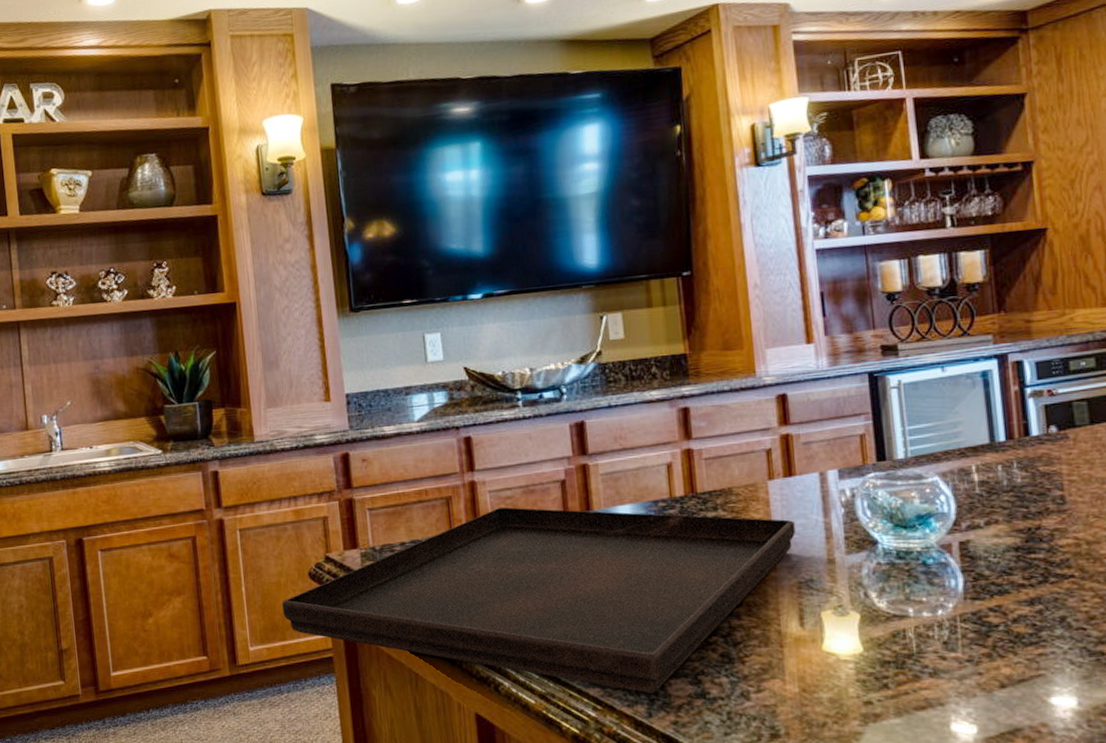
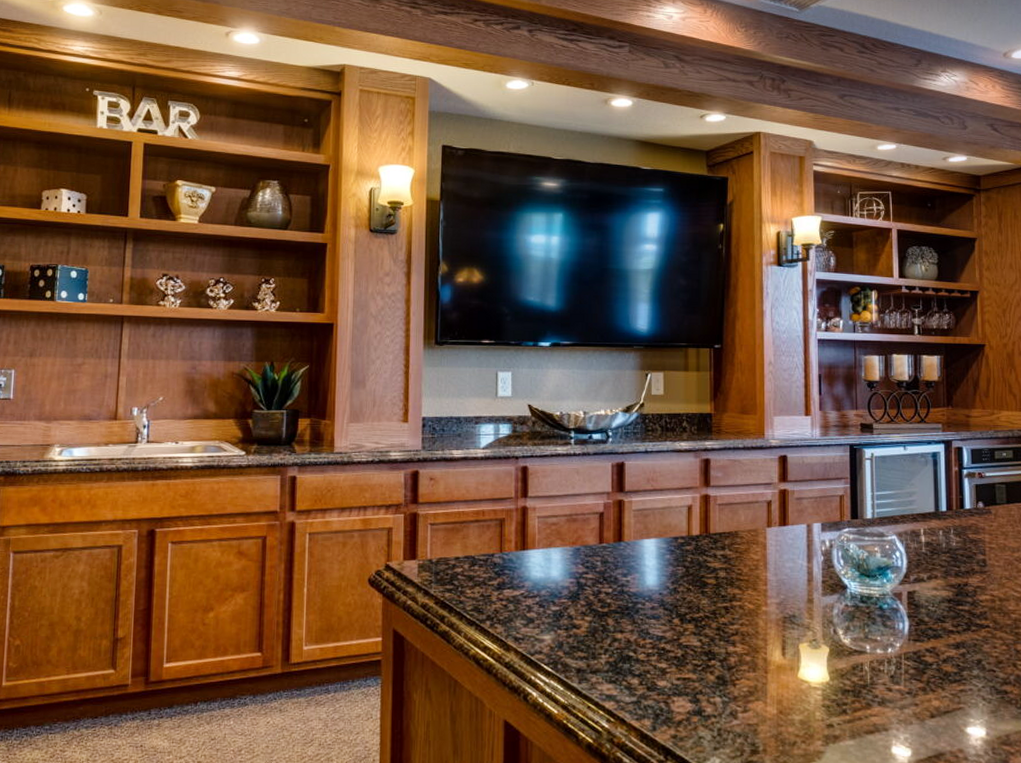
serving tray: present [281,507,795,693] -> none [339,531,784,709]

